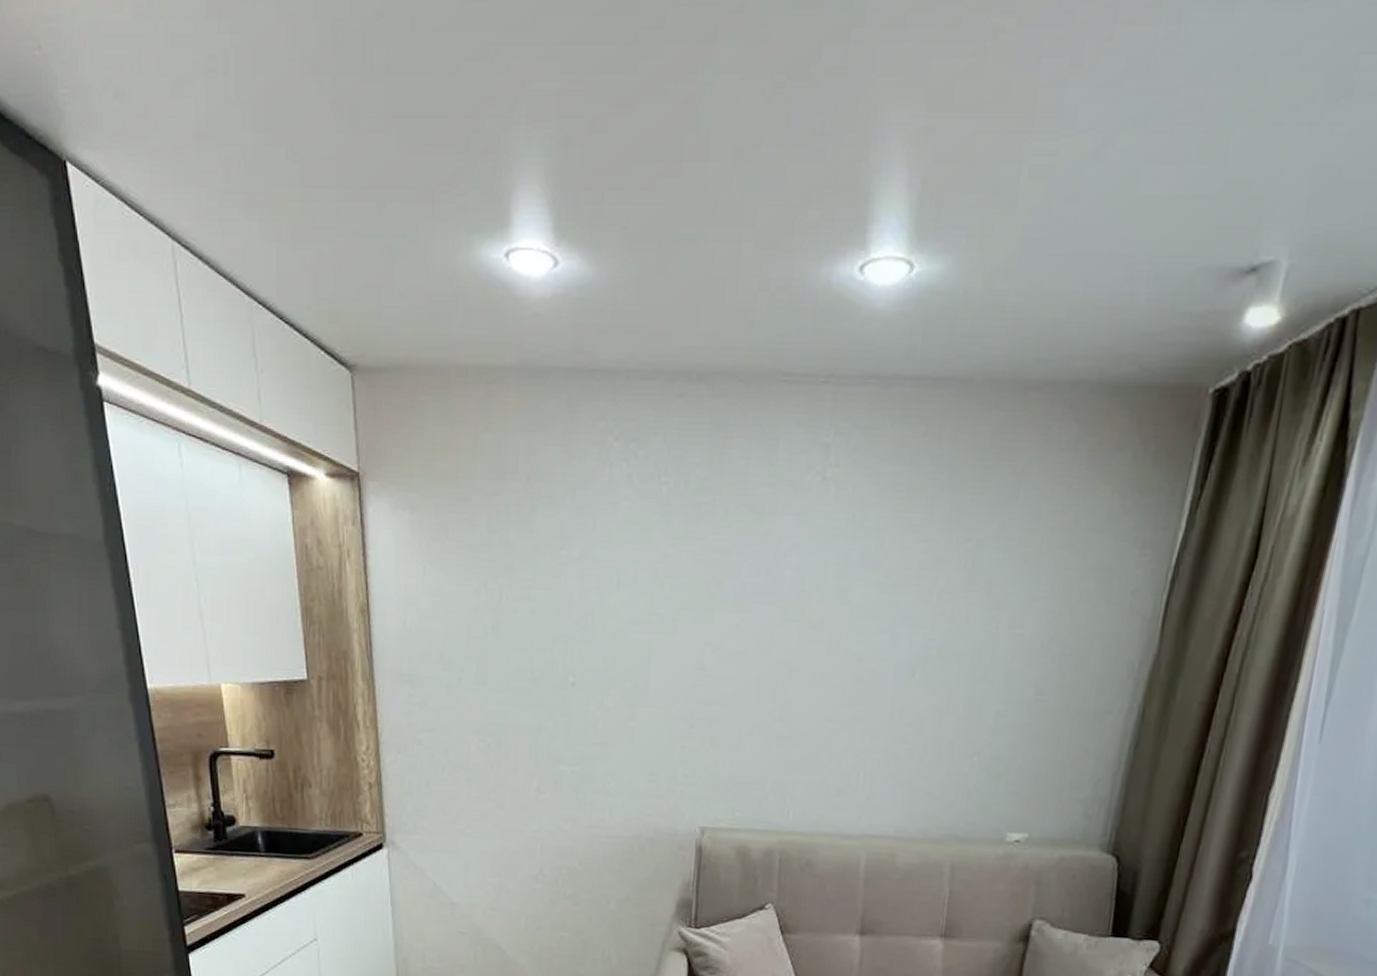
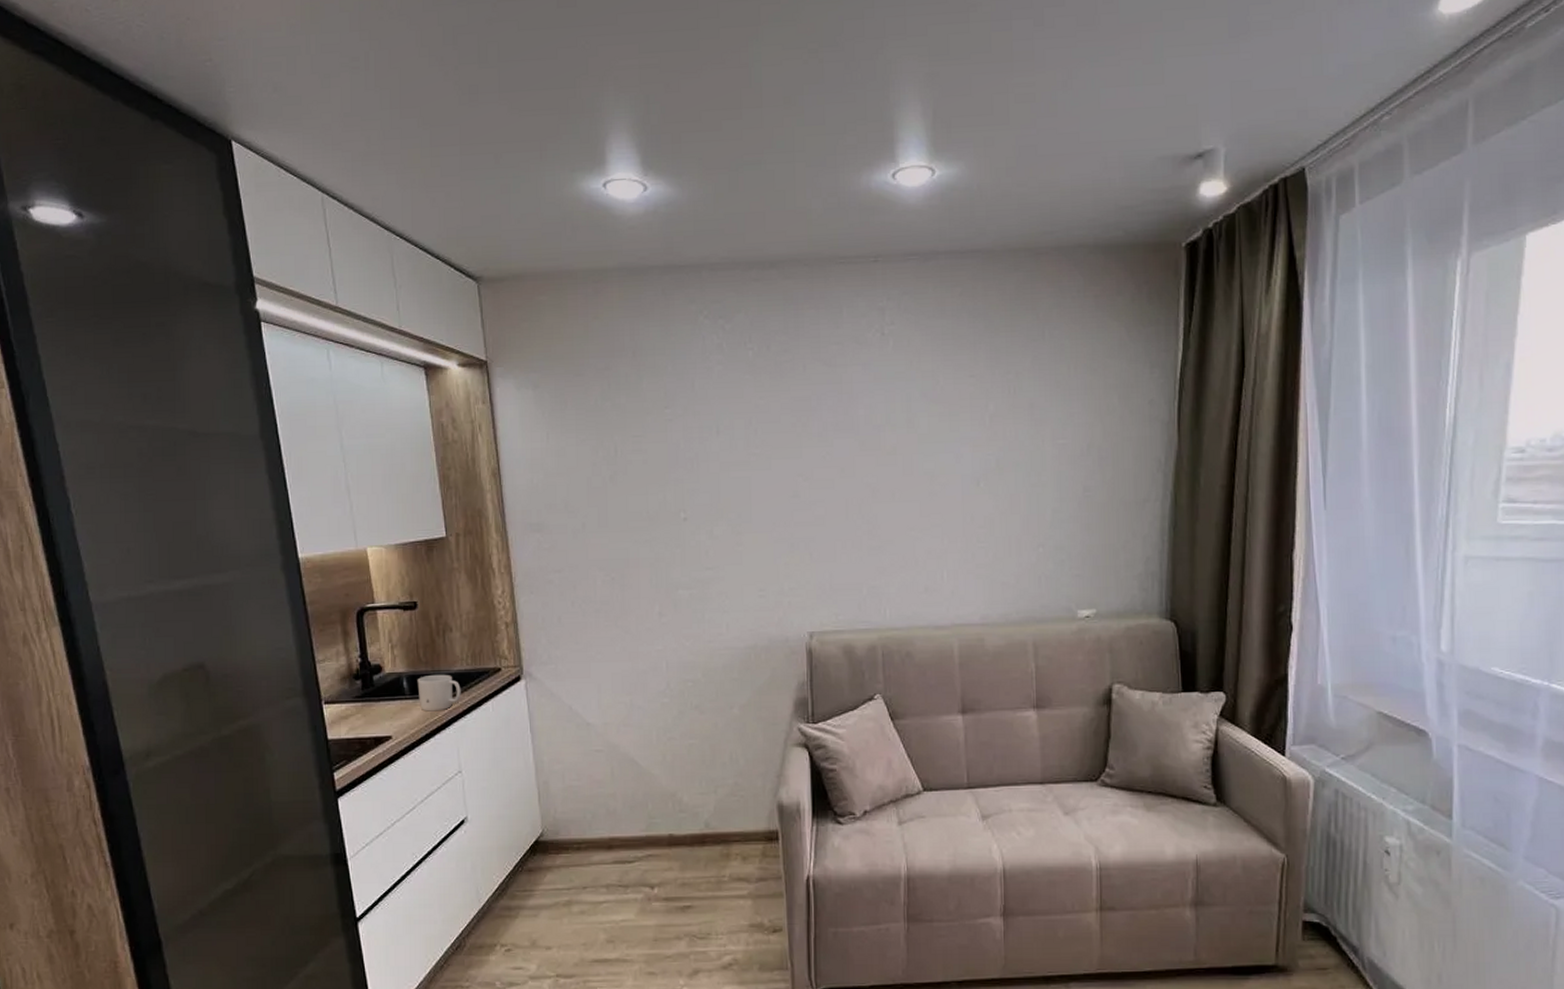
mug: none [273,832,319,873] -> present [417,674,461,712]

